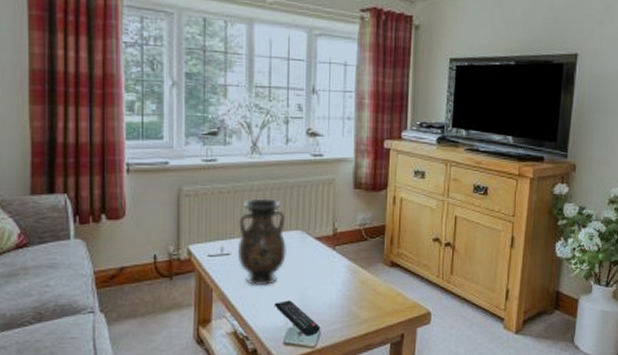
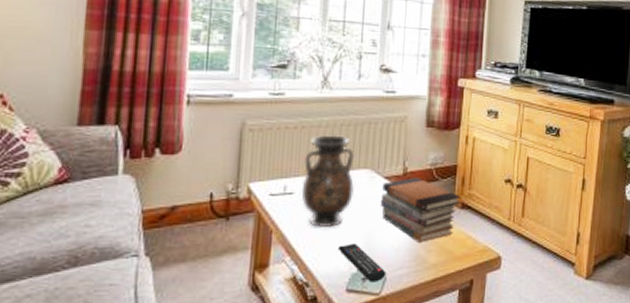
book stack: none [312,237,390,299] -> present [380,177,461,242]

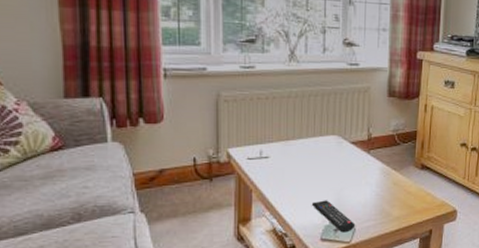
vase: present [301,135,354,228] -> none [276,104,323,188]
book stack: present [380,177,461,242] -> none [348,142,421,199]

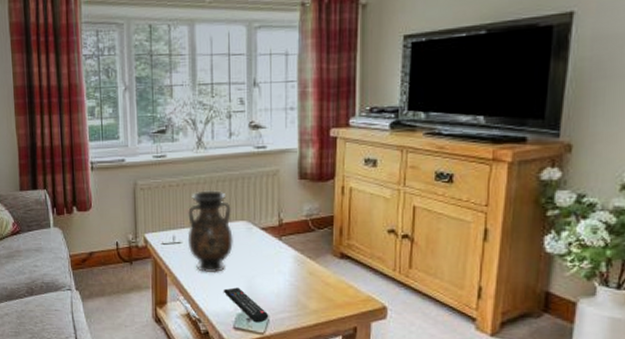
vase: none [276,104,323,188] -> present [187,190,233,273]

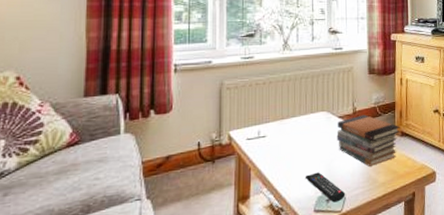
vase: present [187,190,233,273] -> none [272,86,314,163]
book stack: none [259,228,339,289] -> present [336,114,400,167]

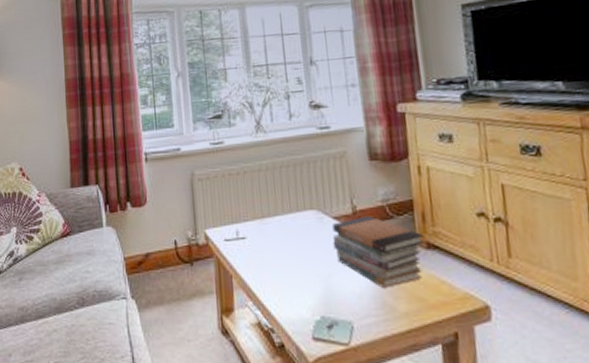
remote control: present [305,172,346,203] -> none [296,288,353,331]

